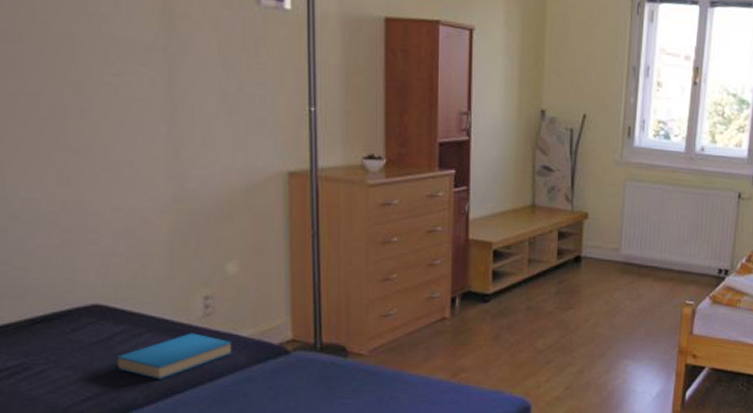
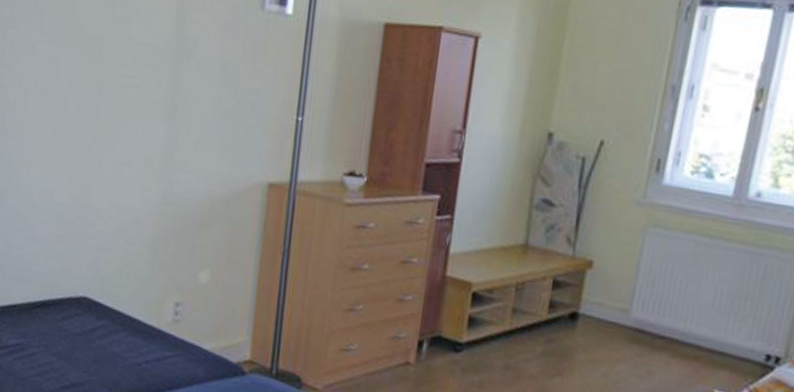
book: present [116,333,232,379] -> none [93,337,194,381]

